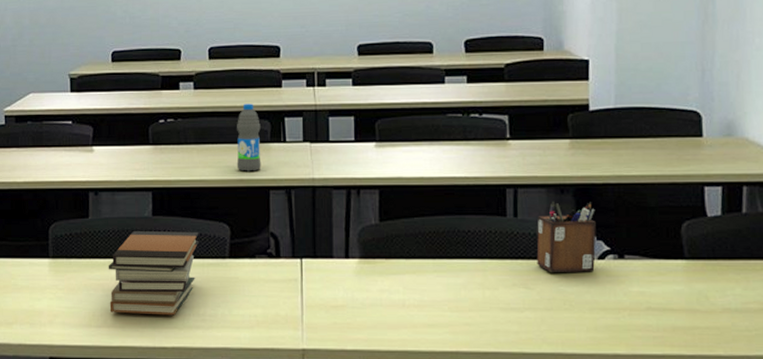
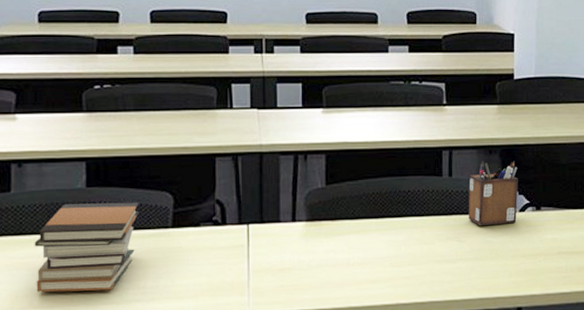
water bottle: present [236,104,262,172] -> none [180,70,207,139]

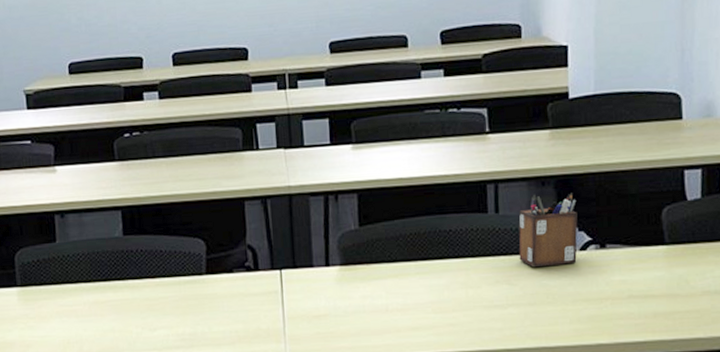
book stack: present [34,202,139,292] -> none [80,249,174,339]

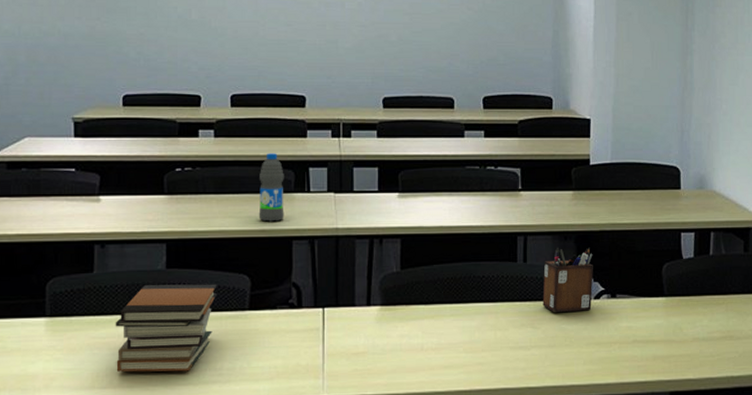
book stack: none [80,249,174,339] -> present [115,284,217,372]
water bottle: none [206,111,235,183] -> present [258,153,284,222]

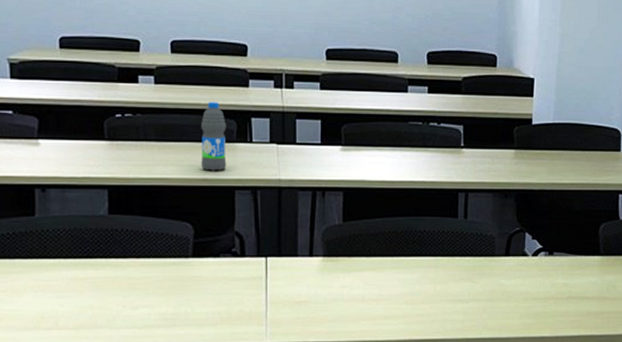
book stack: present [115,284,217,372] -> none [58,229,160,316]
desk organizer: present [542,247,593,313] -> none [482,205,532,268]

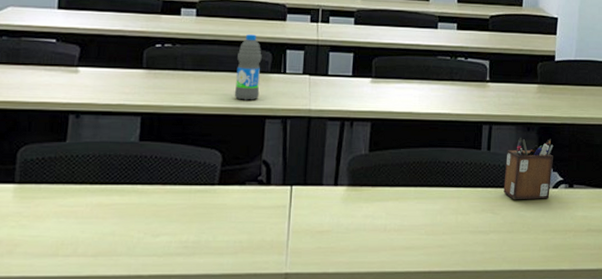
desk organizer: none [482,205,532,268] -> present [503,138,554,200]

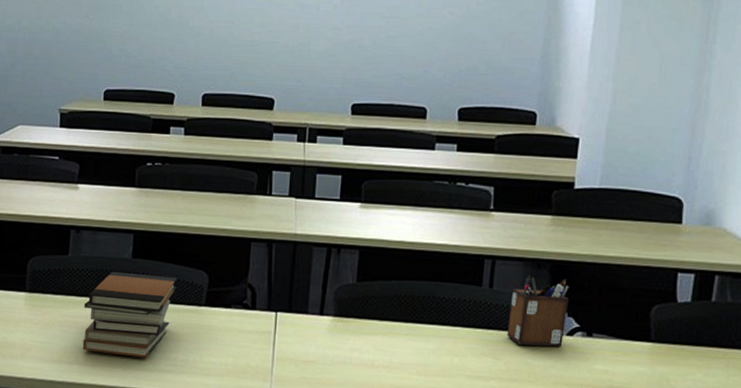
book stack: none [81,155,189,243] -> present [82,271,177,358]
water bottle: present [234,34,262,100] -> none [220,154,248,222]

